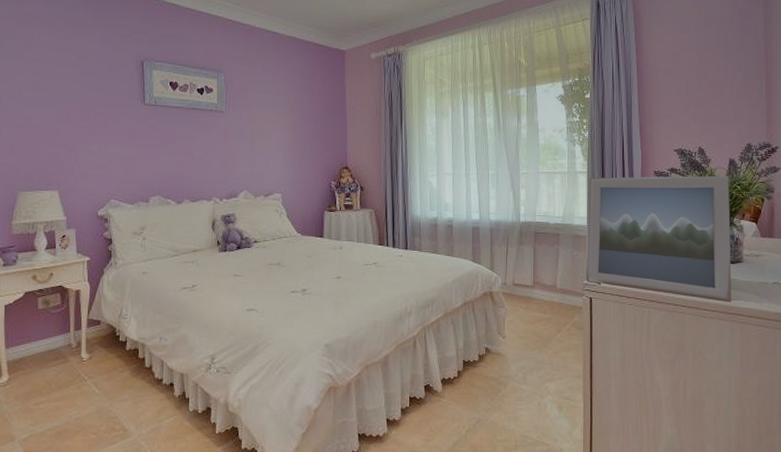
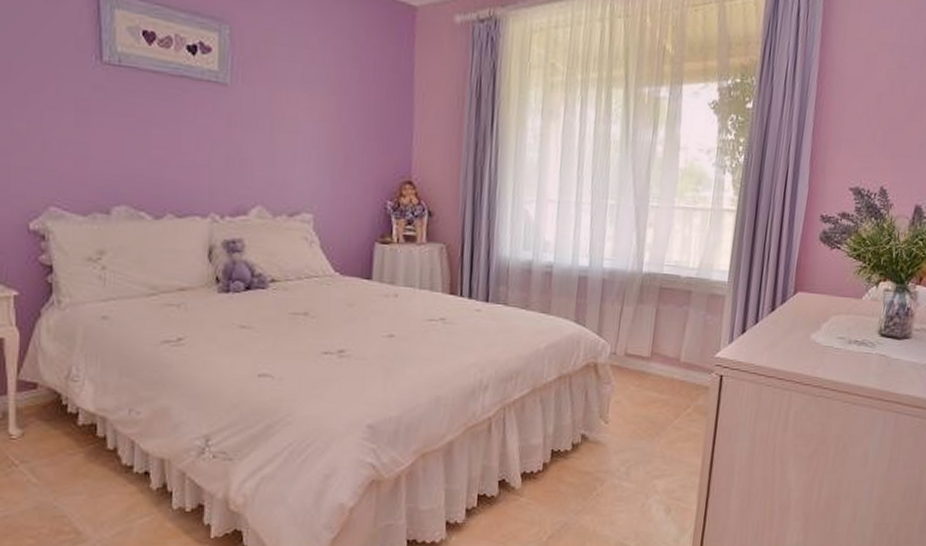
picture frame: present [586,175,732,303] -> none [718,218,912,388]

